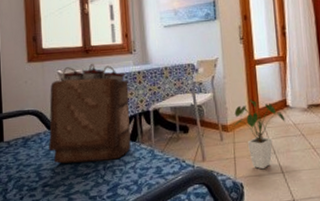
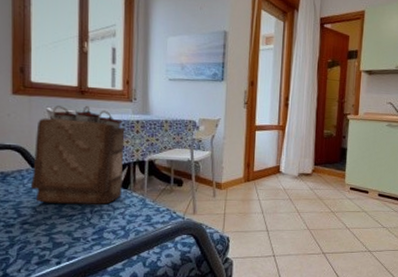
house plant: present [233,99,286,170] -> none [227,161,277,227]

